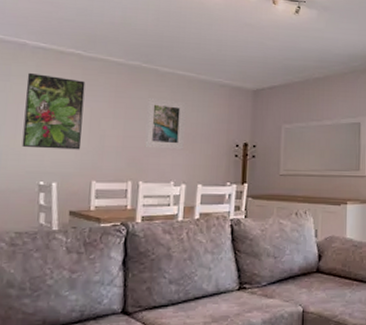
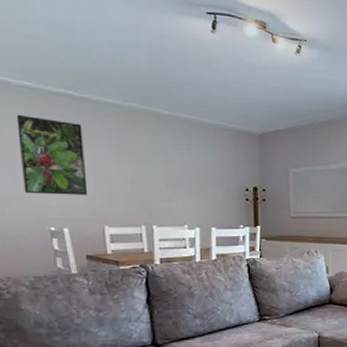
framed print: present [145,97,186,149] -> none [150,141,194,194]

